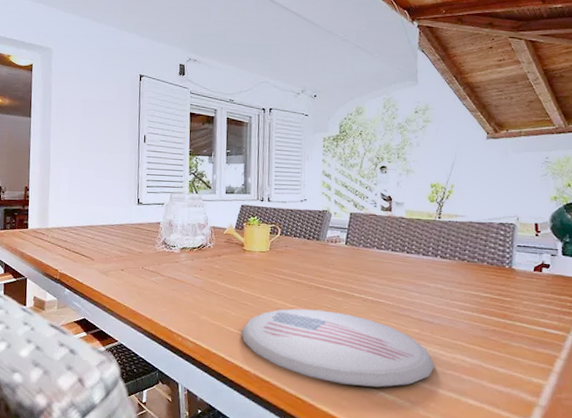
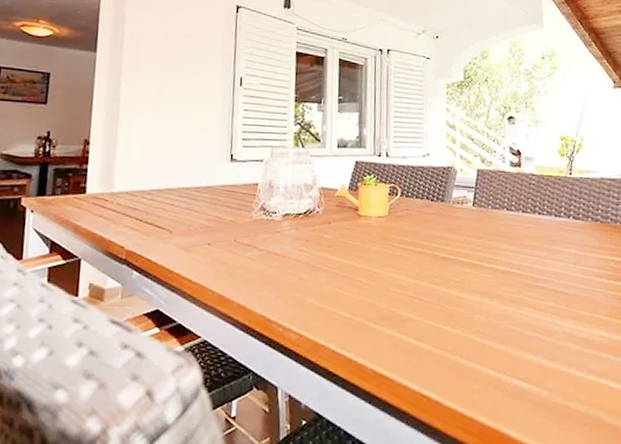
plate: present [241,308,435,388] -> none [355,284,573,375]

